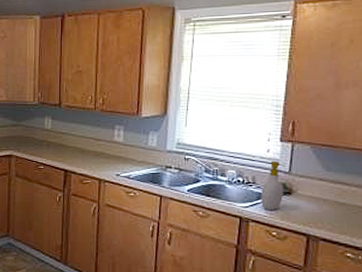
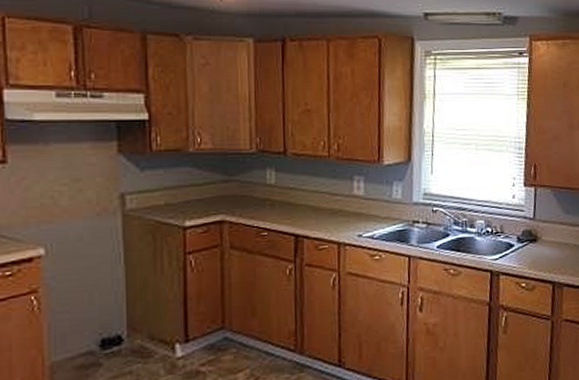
soap bottle: present [261,160,285,211] -> none [509,206,530,261]

